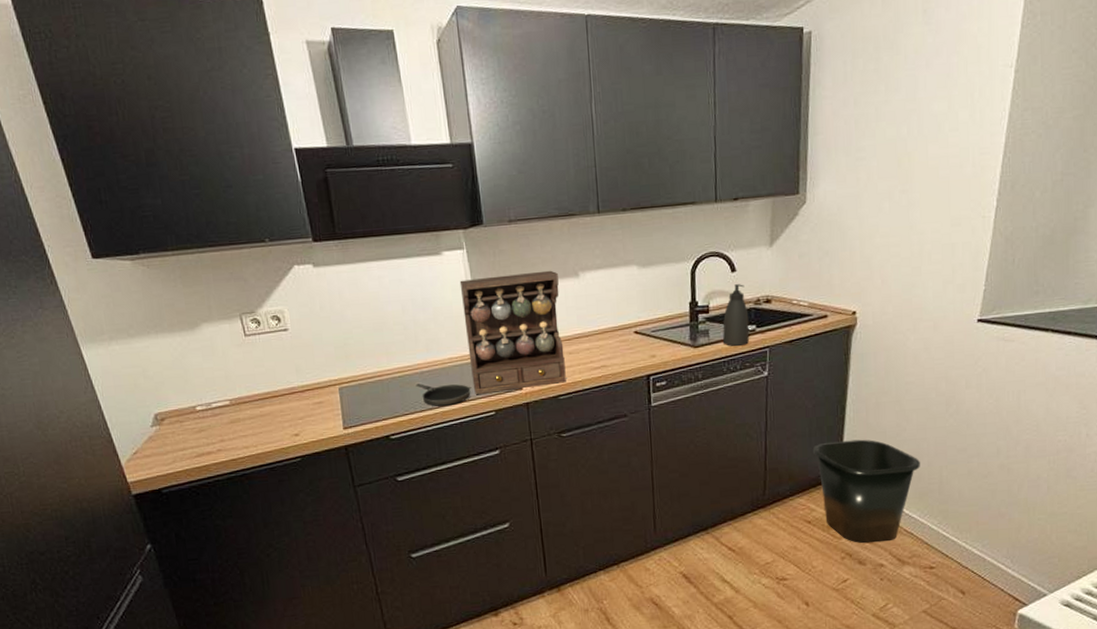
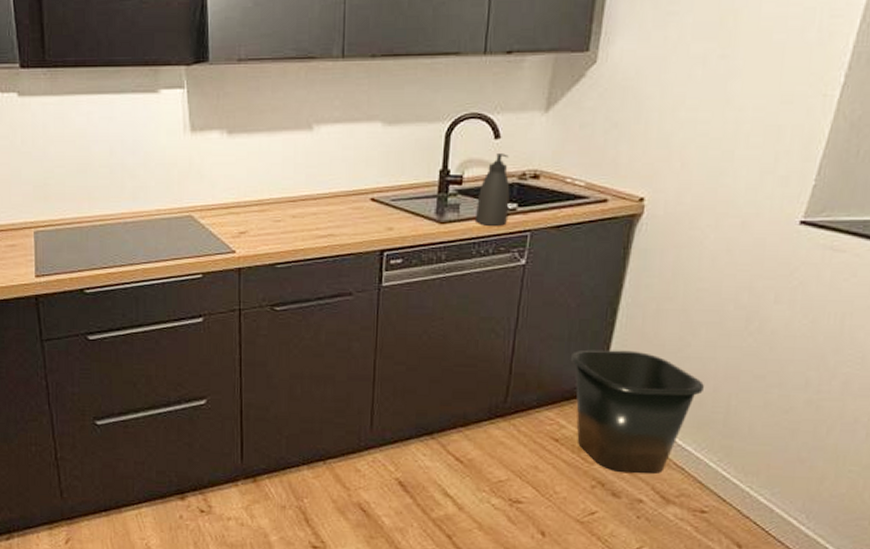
frying pan: present [416,384,471,406] -> none [117,235,177,262]
spice rack: present [459,270,566,395] -> none [176,120,289,254]

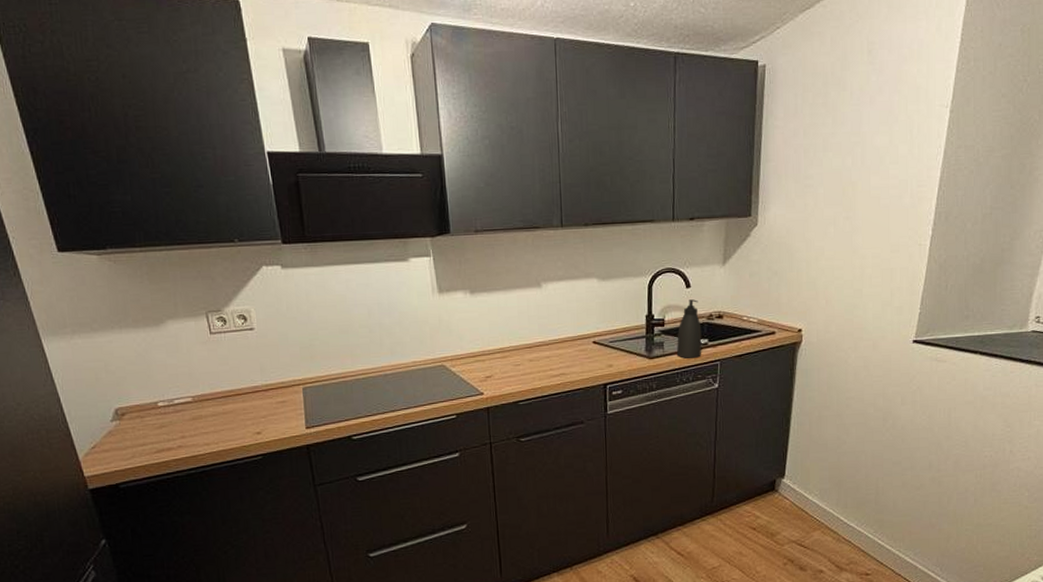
waste bin: present [570,349,704,475] -> none [758,450,858,550]

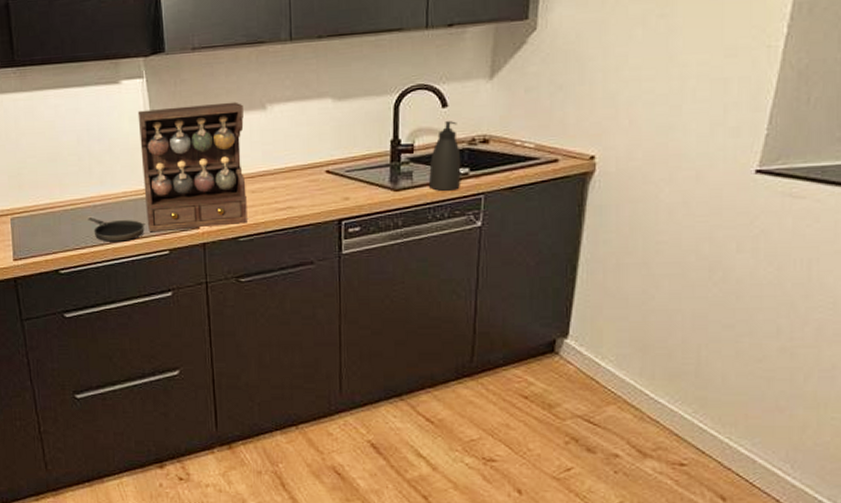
frying pan: none [379,386,433,409] -> present [88,217,145,242]
spice rack: none [425,280,526,399] -> present [137,102,248,233]

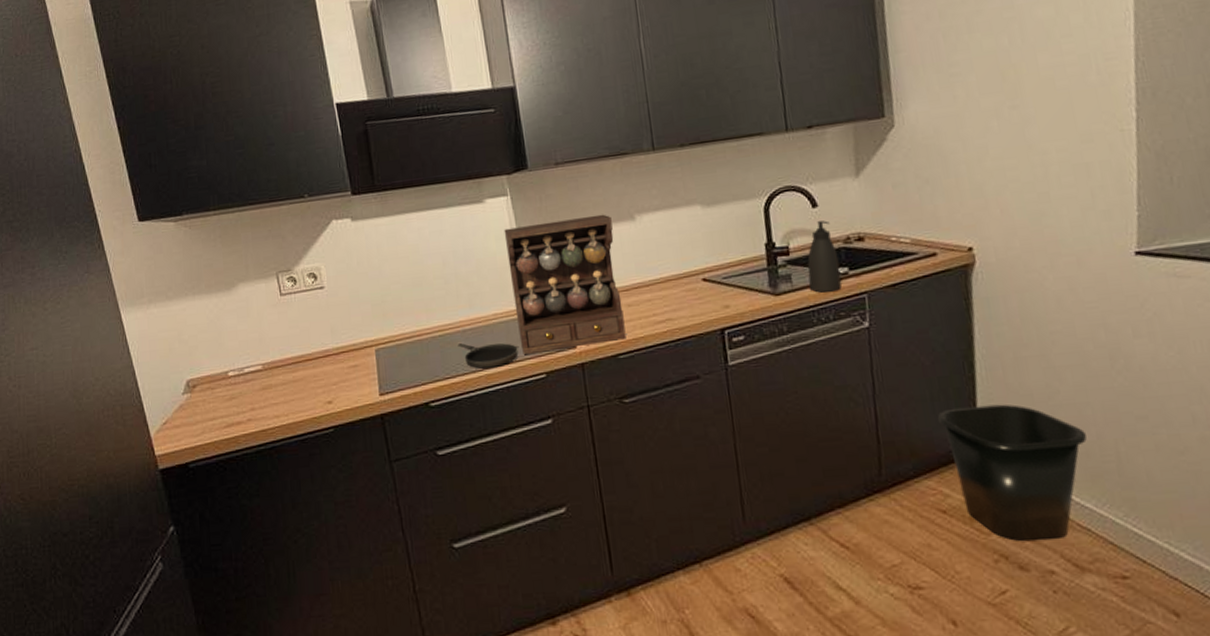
waste bin: none [533,305,671,429] -> present [937,404,1087,542]

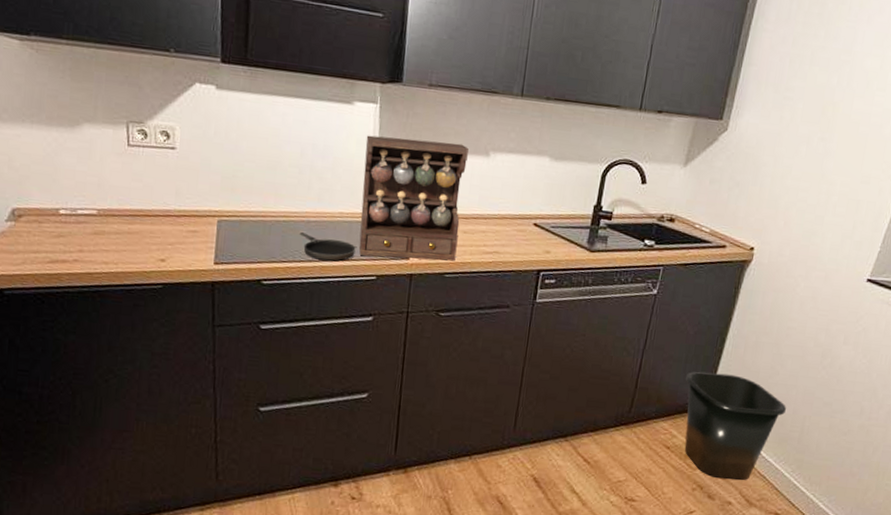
soap dispenser: present [807,220,841,293] -> none [619,196,652,259]

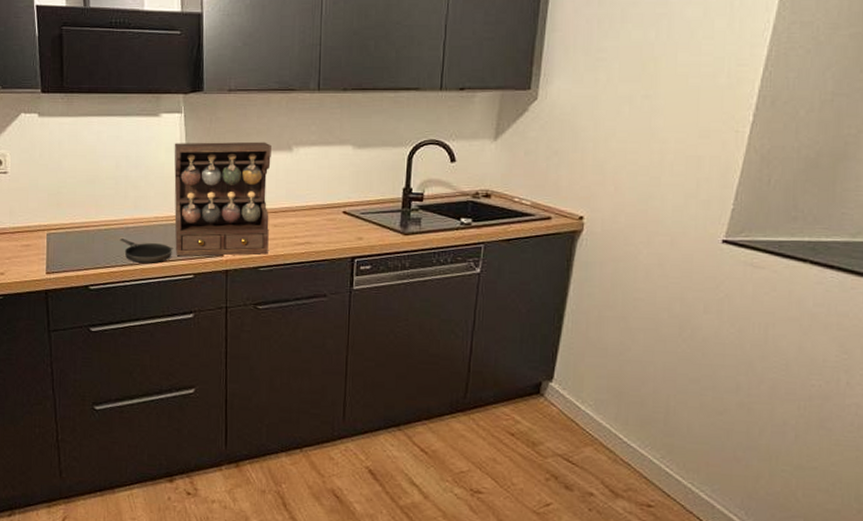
waste bin: present [685,371,786,481] -> none [522,351,644,469]

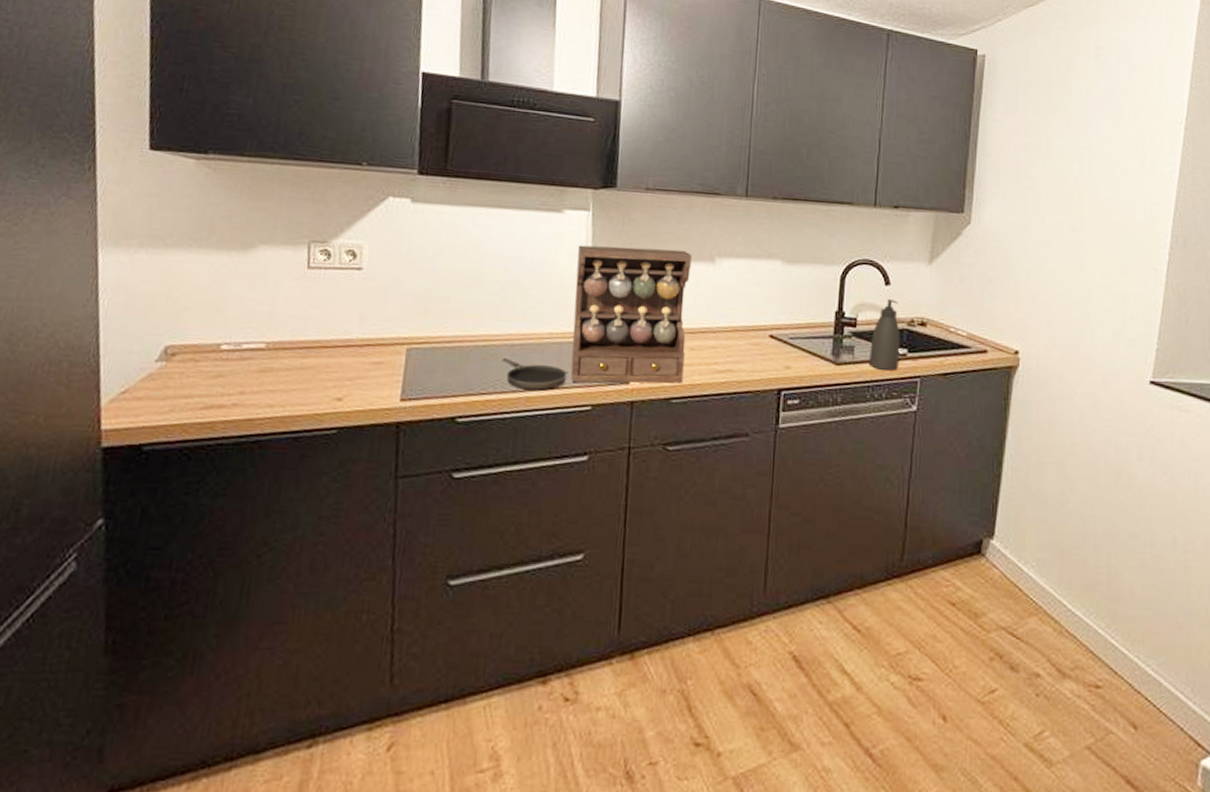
soap dispenser: none [434,175,465,238] -> present [868,299,900,371]

